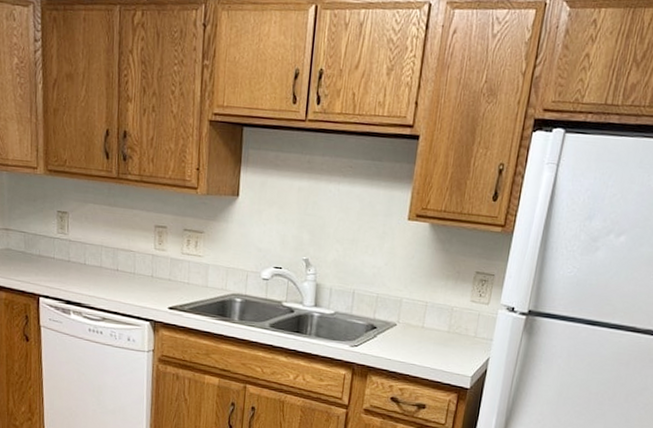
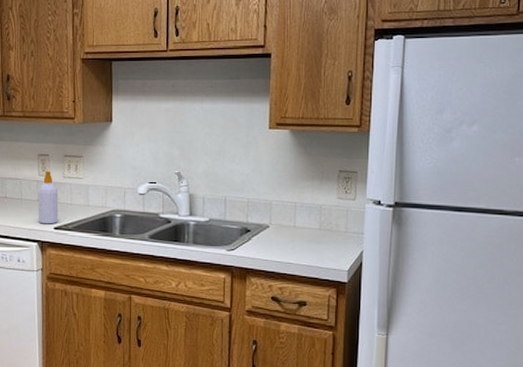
soap bottle: none [151,245,175,304] -> present [38,171,59,224]

